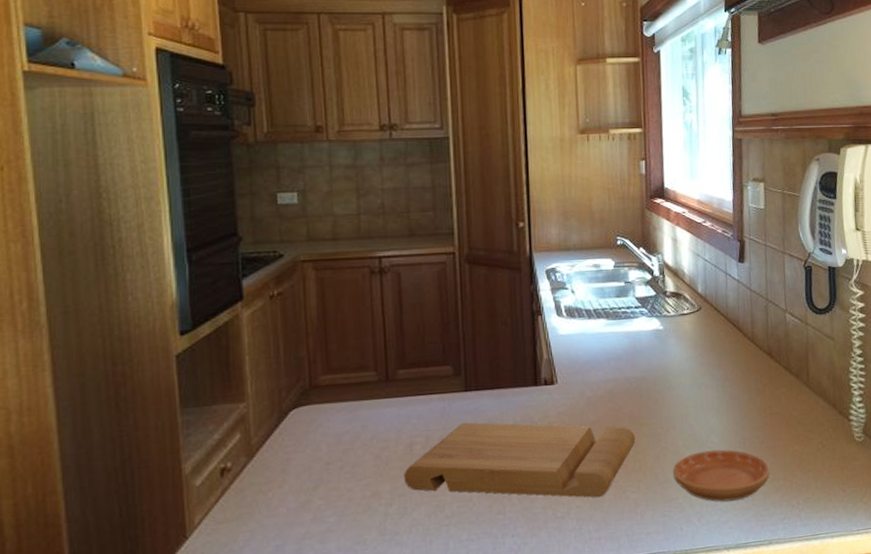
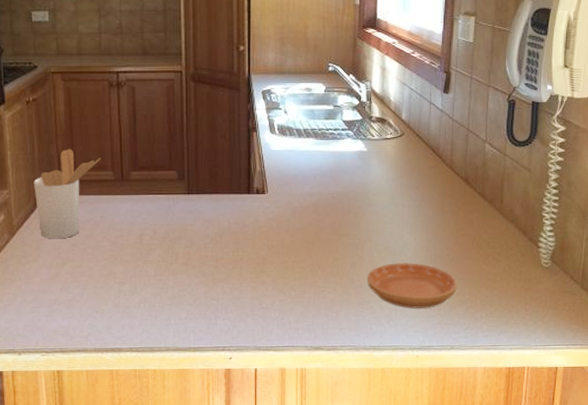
utensil holder: none [278,348,362,459] -> present [33,149,101,239]
cutting board: present [404,422,636,498] -> none [135,221,335,295]

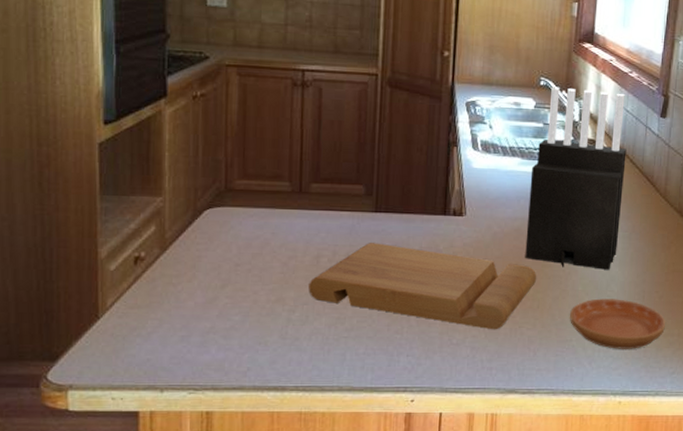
utensil holder: present [33,149,101,239] -> none [194,154,277,257]
cutting board: none [135,221,335,295] -> present [309,243,537,330]
knife block: none [323,71,413,238] -> present [525,86,627,271]

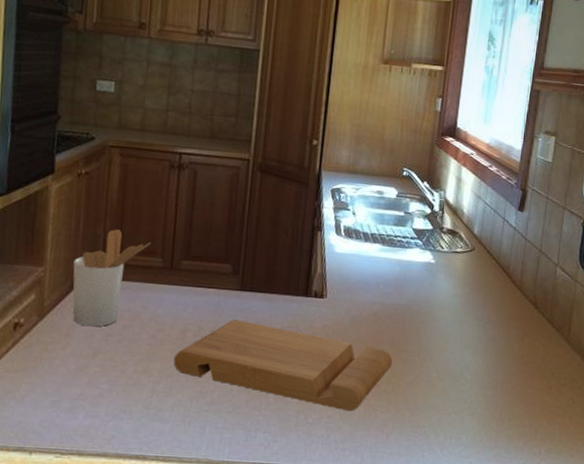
utensil holder: none [194,154,277,257] -> present [73,229,151,327]
knife block: present [525,86,627,271] -> none [382,177,484,359]
saucer: present [570,298,665,349] -> none [423,386,517,438]

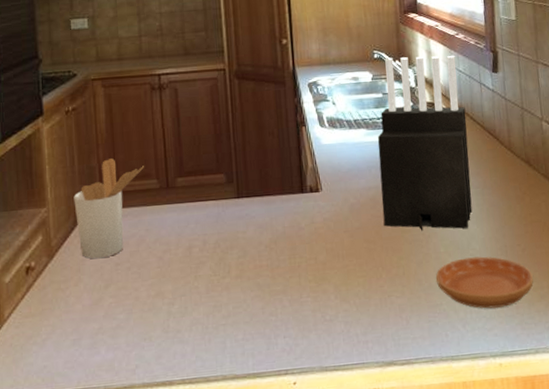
cutting board: present [174,320,393,412] -> none [184,227,399,302]
knife block: none [382,177,484,359] -> present [377,55,473,231]
saucer: none [423,386,517,438] -> present [436,256,533,309]

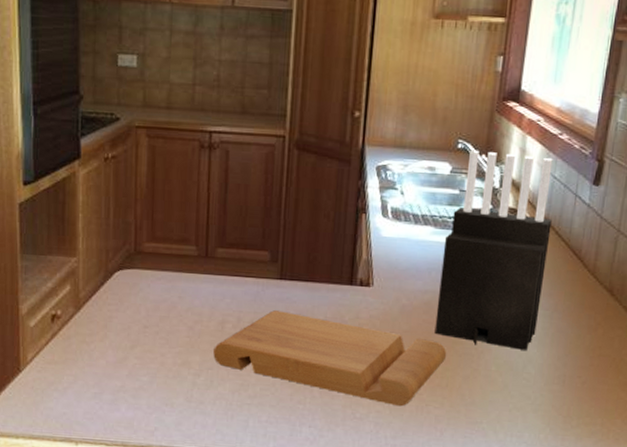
utensil holder: present [73,158,145,259] -> none [106,216,184,319]
cutting board: none [184,227,399,302] -> present [213,310,447,407]
saucer: present [436,256,533,309] -> none [481,380,588,437]

